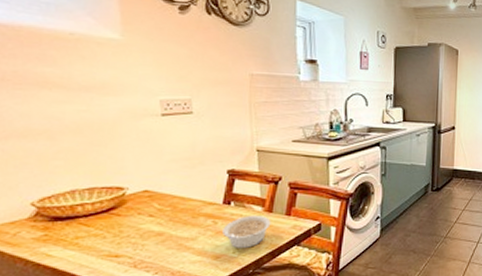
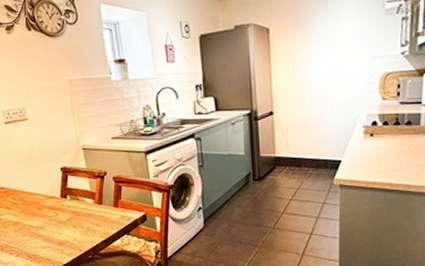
legume: present [222,215,271,249] -> none [63,206,102,237]

